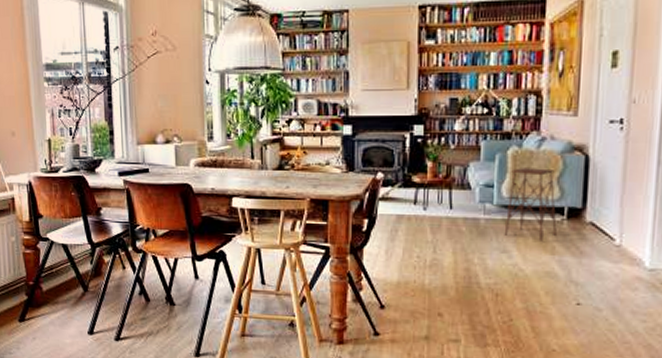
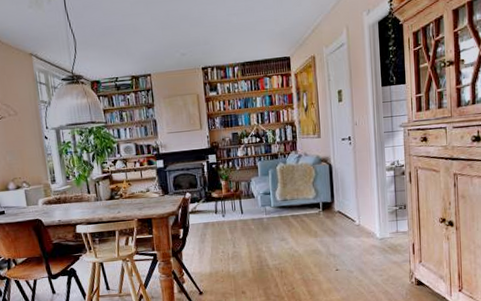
side table: present [504,168,557,241] -> none [281,176,317,229]

